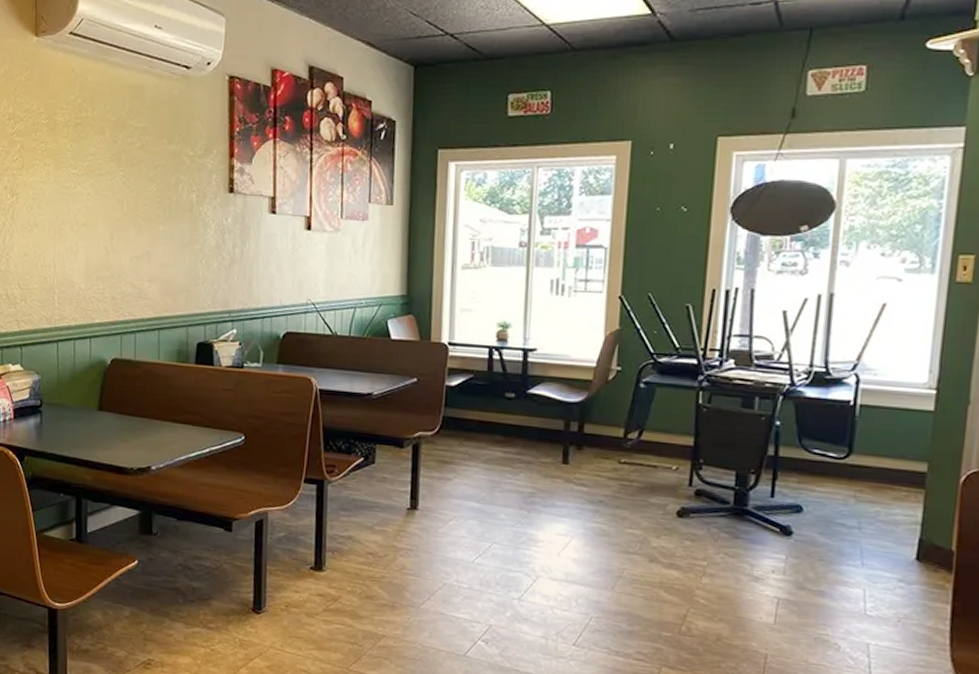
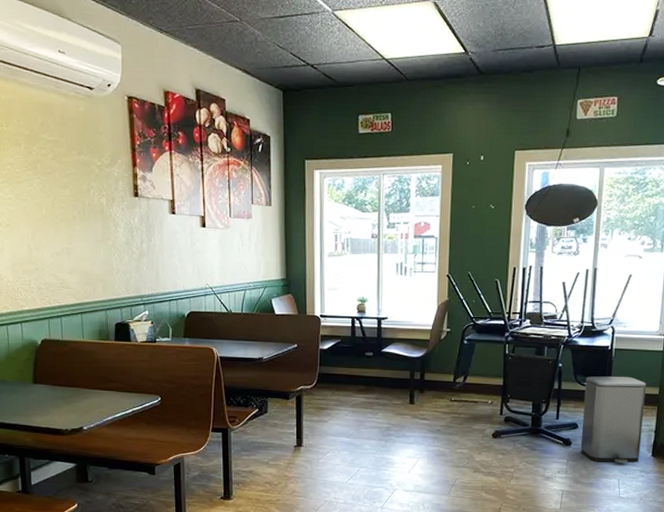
pedal bin: none [806,441,908,567] -> present [580,375,646,463]

